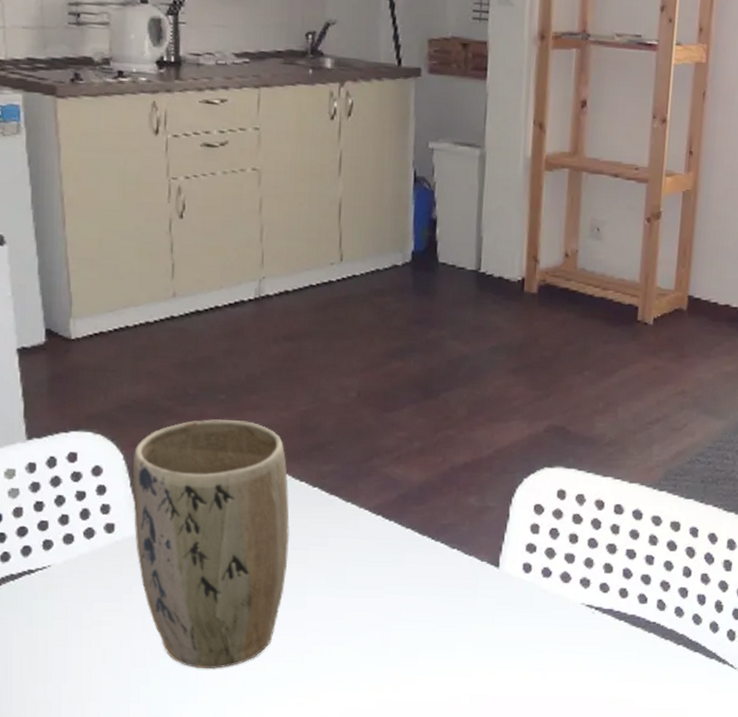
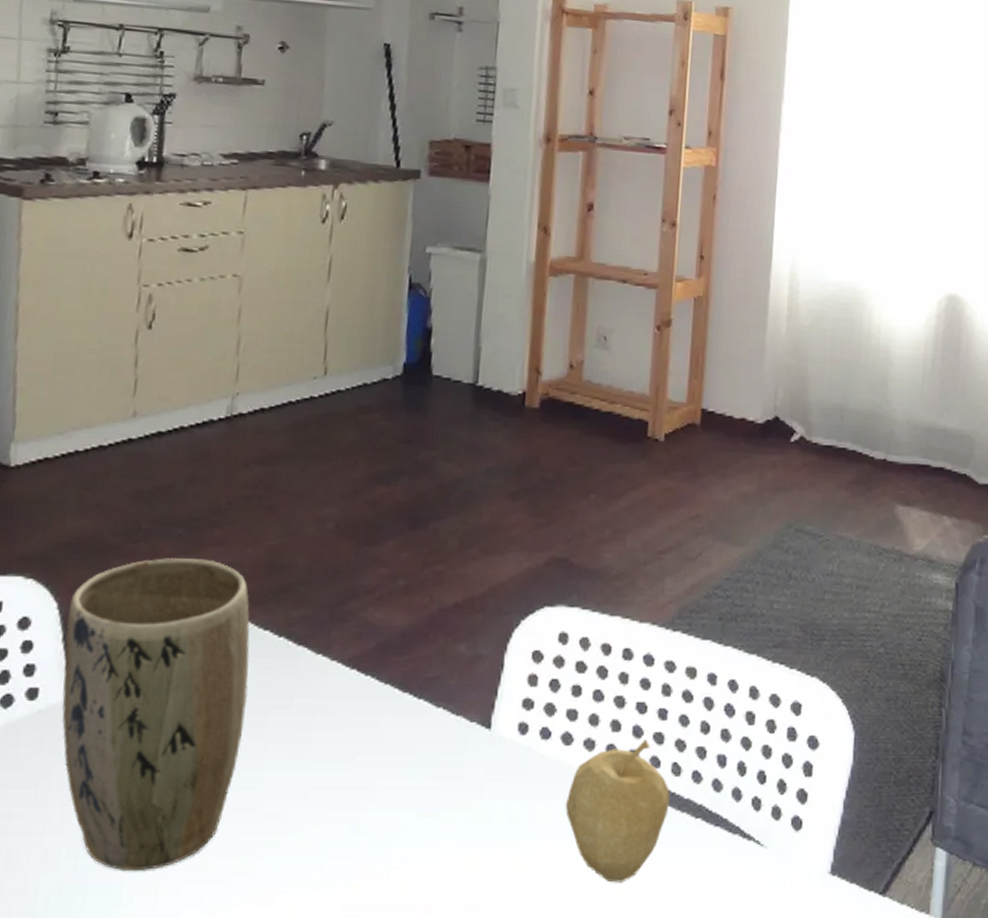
fruit: none [564,580,656,693] -> present [565,739,670,883]

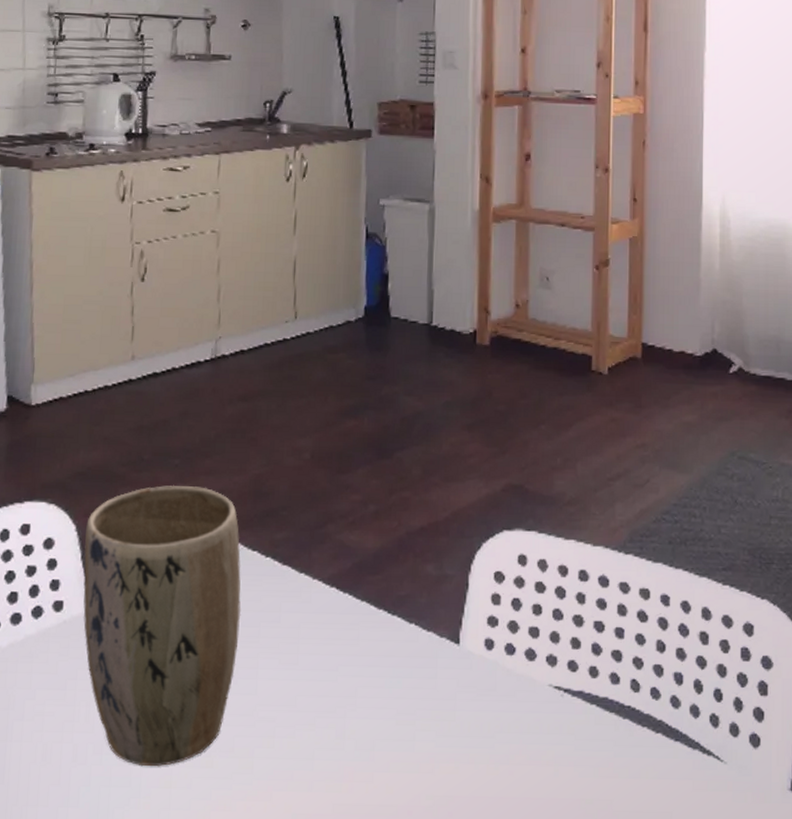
fruit: present [565,739,670,883] -> none [531,657,631,792]

